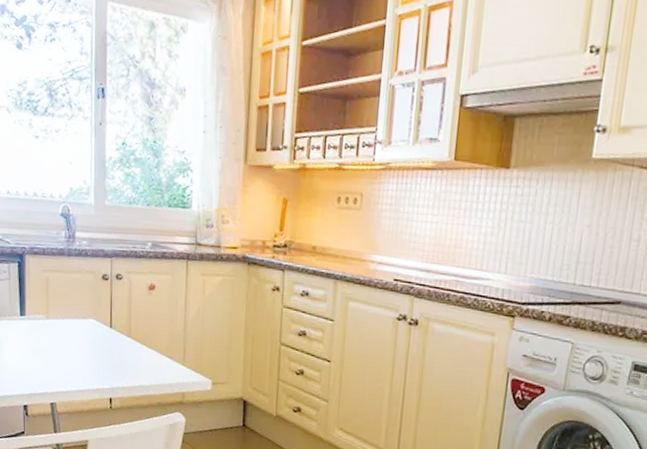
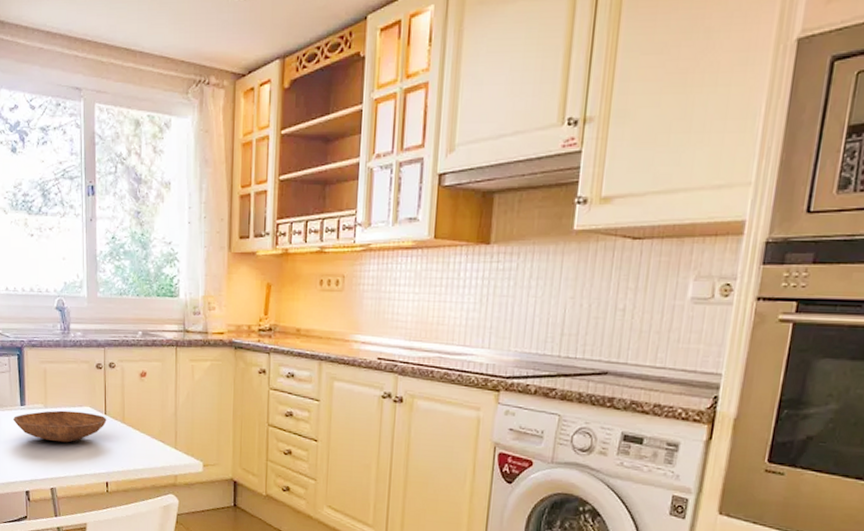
bowl: none [11,322,112,356] -> present [12,410,107,443]

